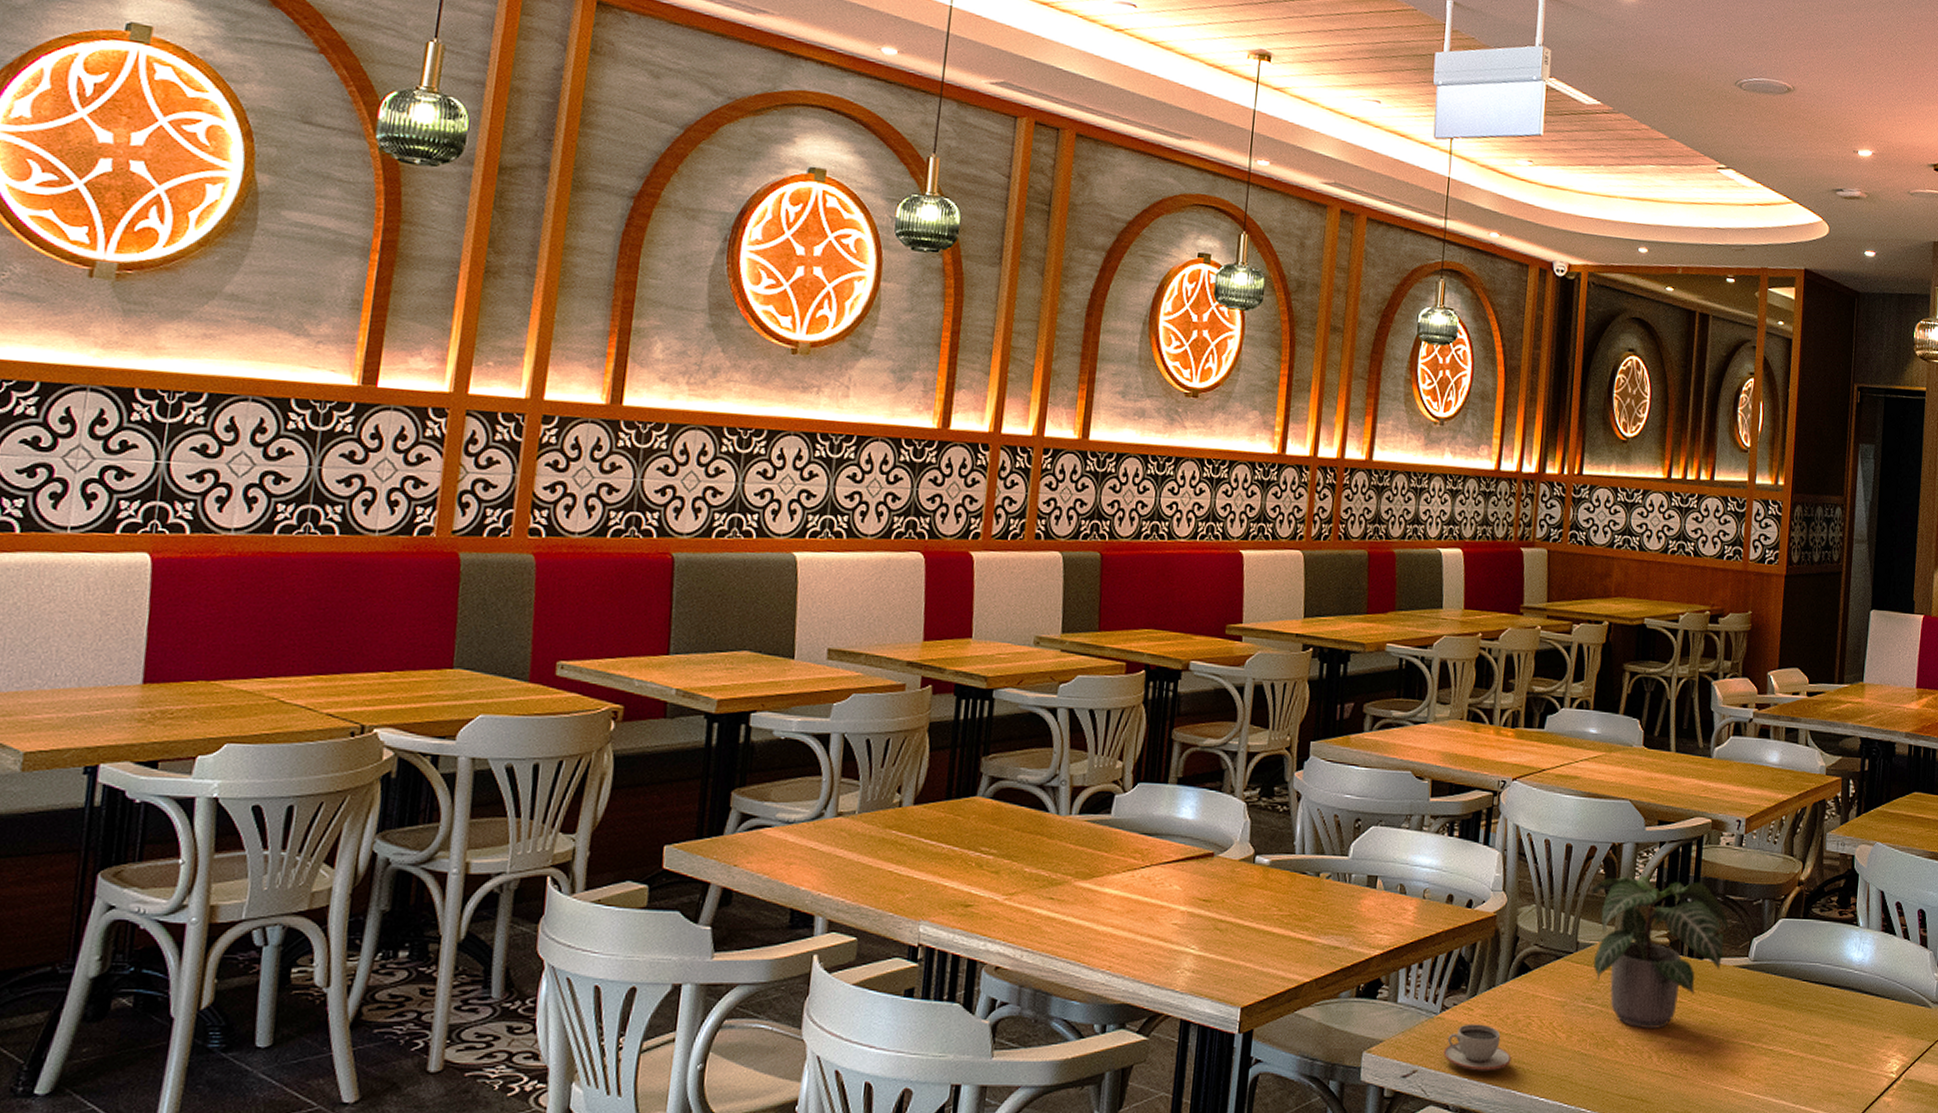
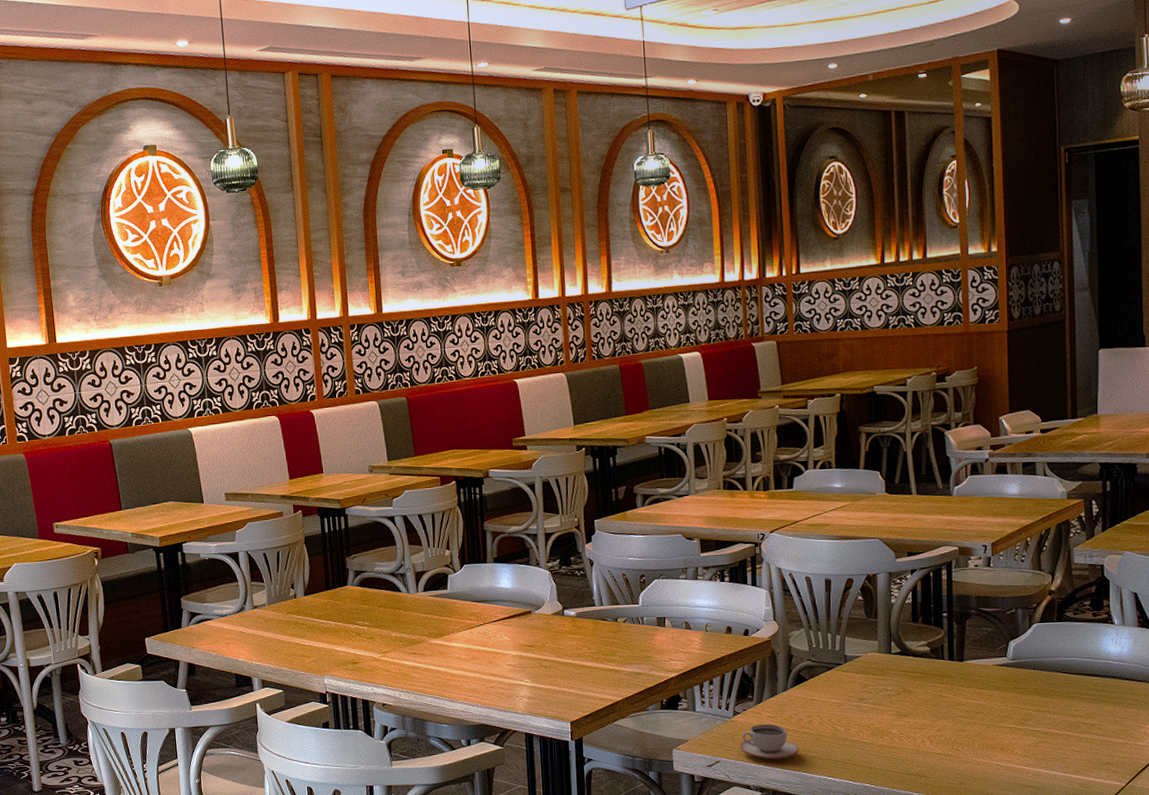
potted plant: present [1590,875,1729,1028] -> none [852,598,985,720]

